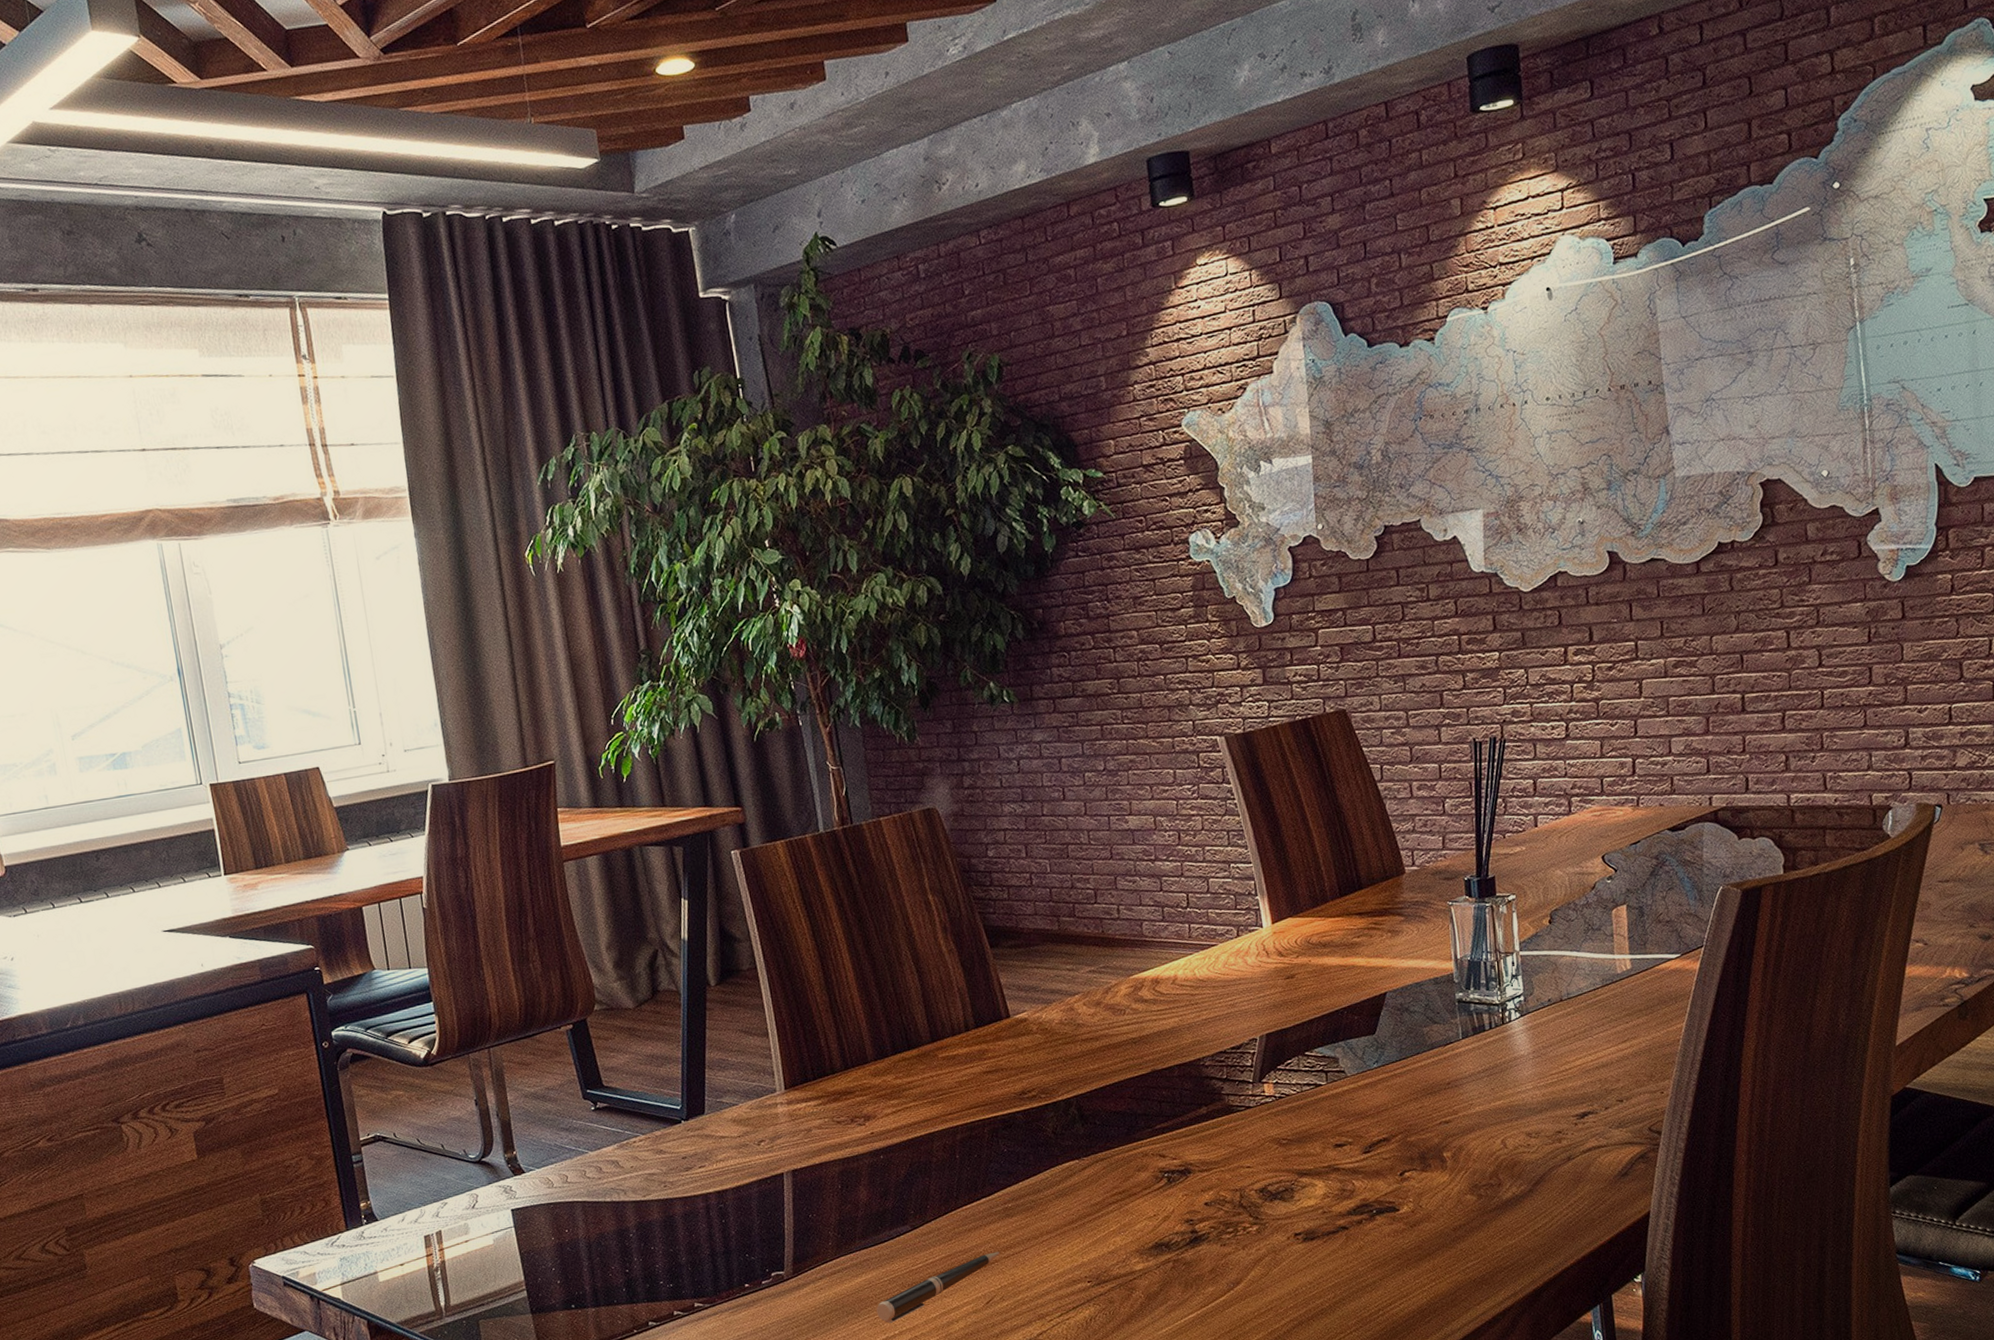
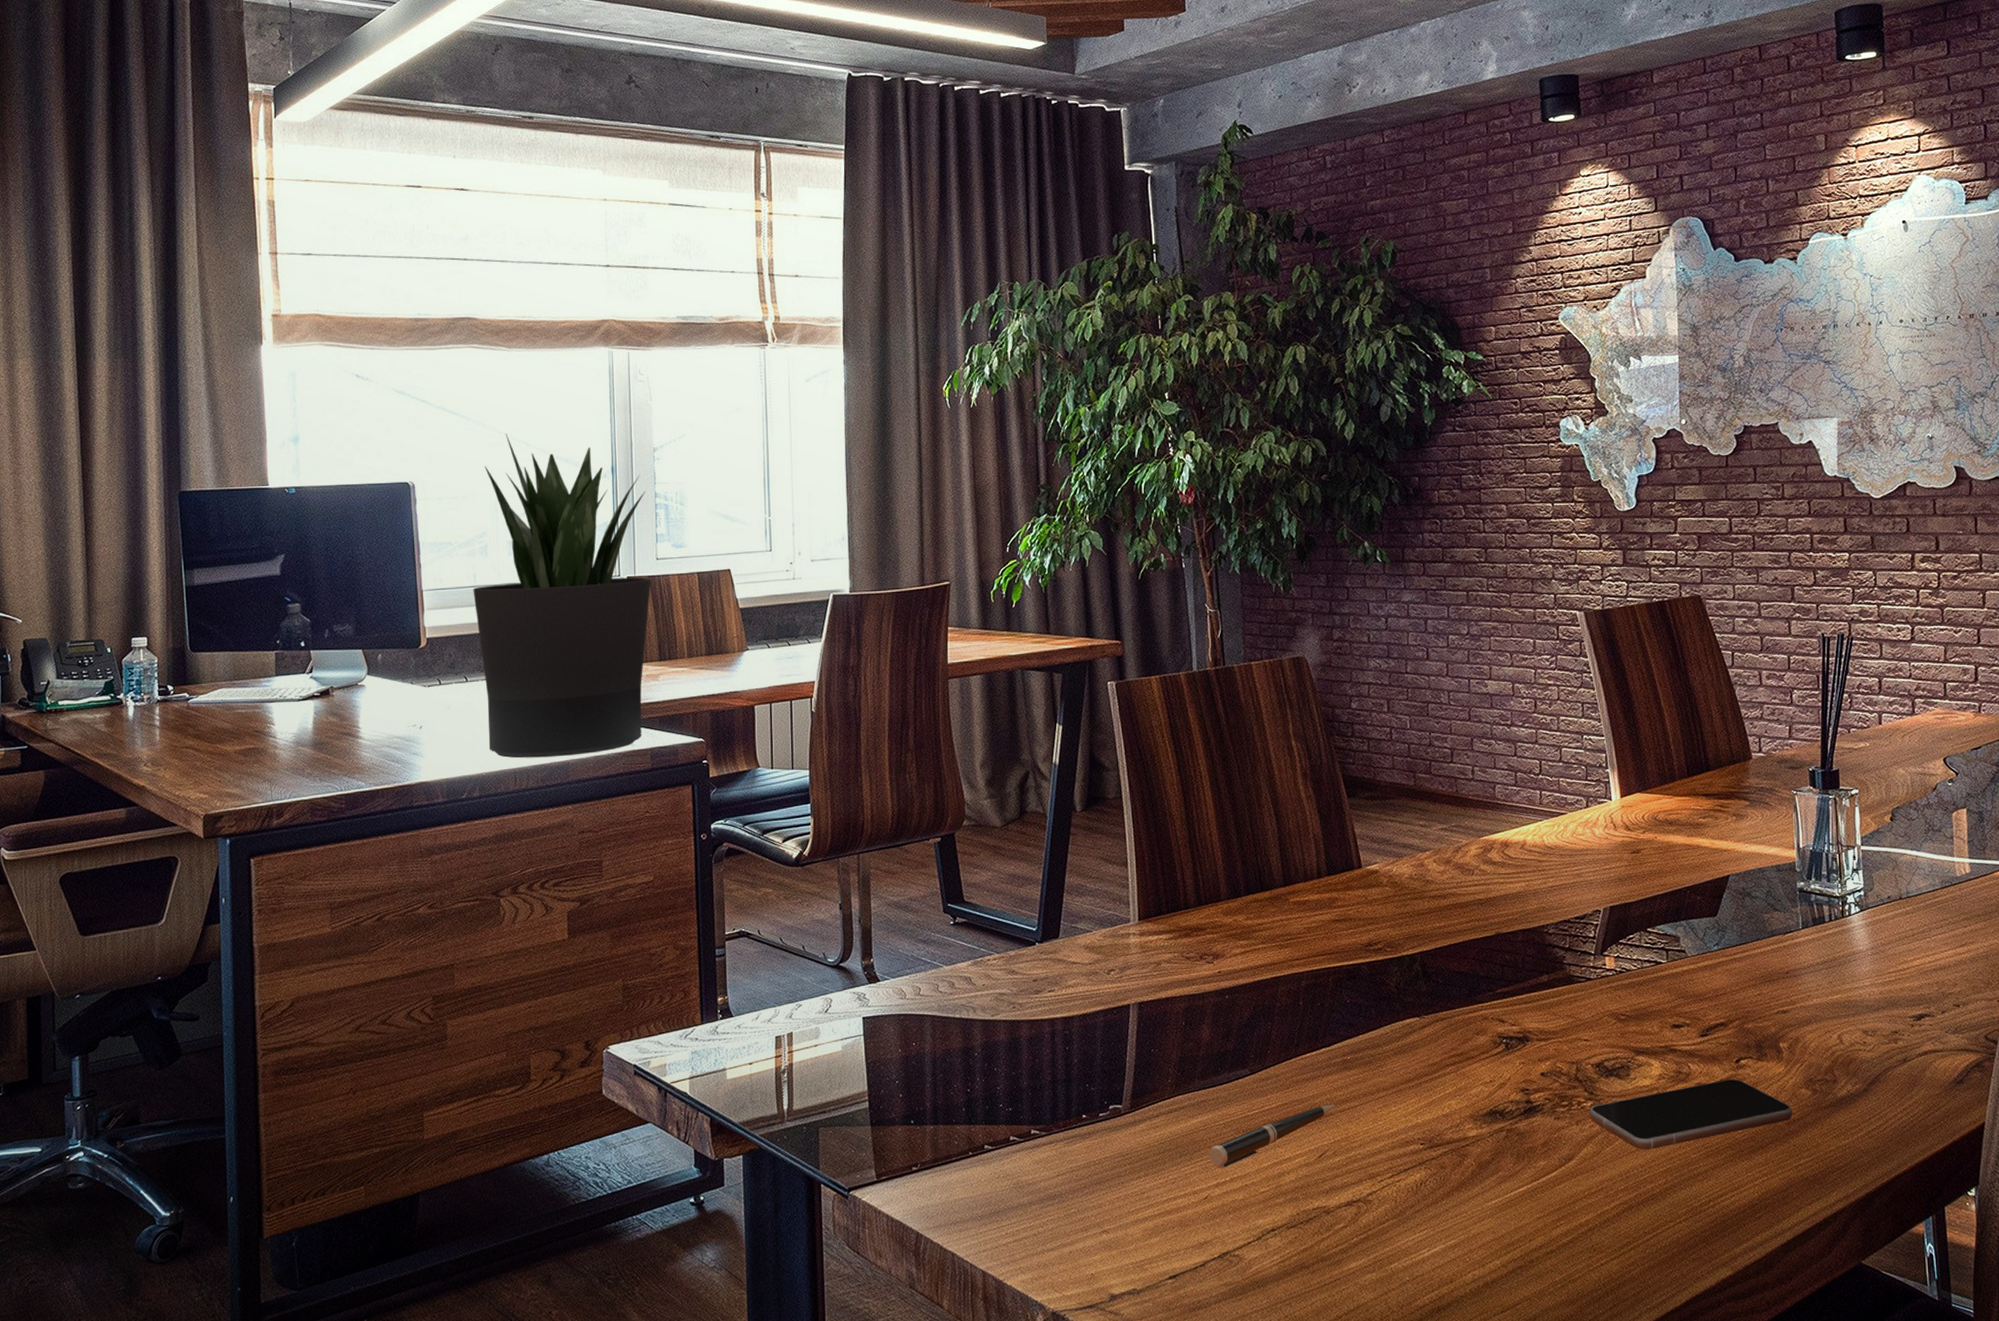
planter: none [39,642,247,982] -> present [473,434,652,758]
mobile phone: none [1254,1191,1459,1268] -> present [1589,1079,1793,1150]

